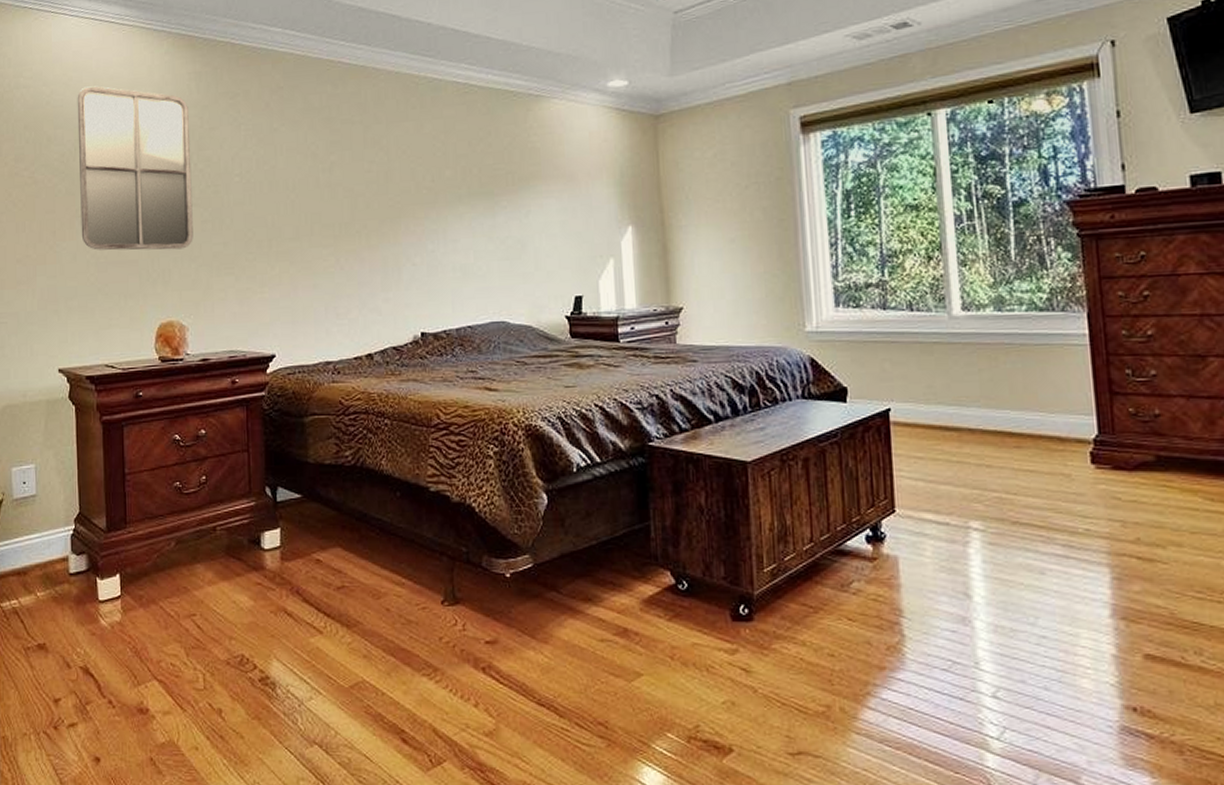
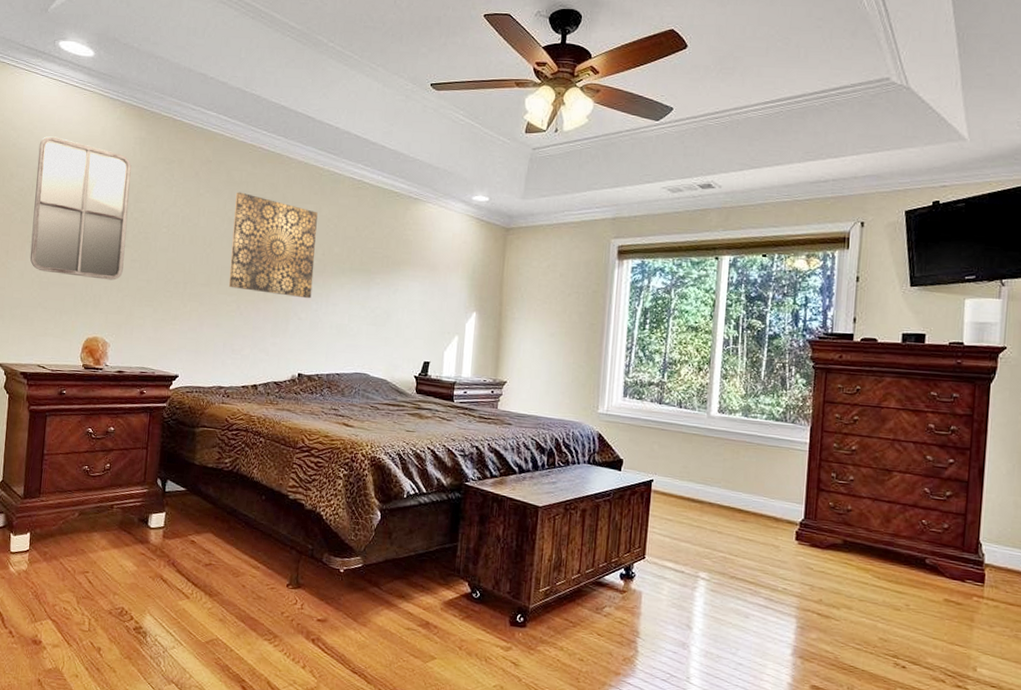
wall art: none [318,119,425,239] -> present [228,192,318,299]

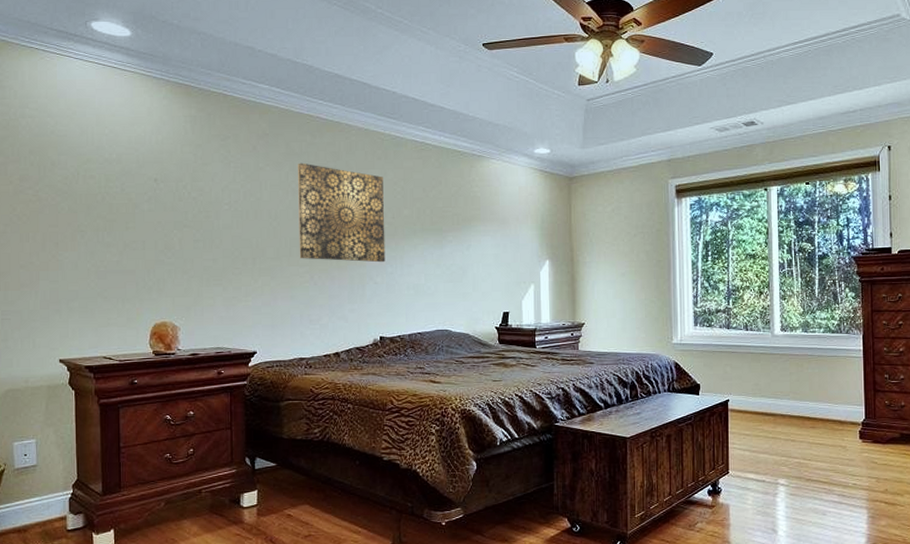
home mirror: present [30,136,132,280] -> none [80,121,186,263]

